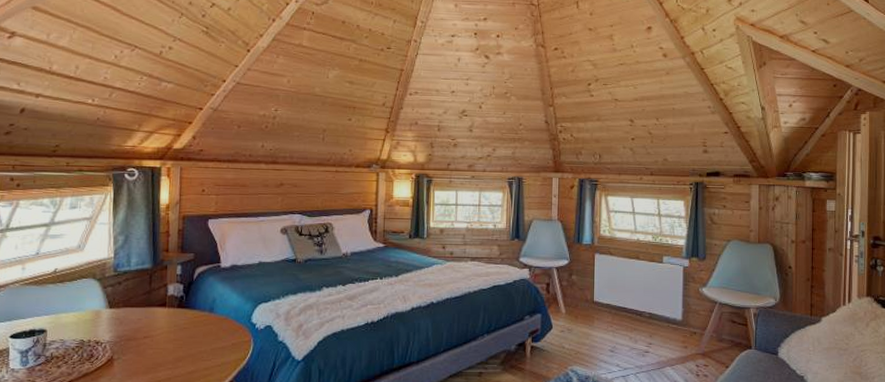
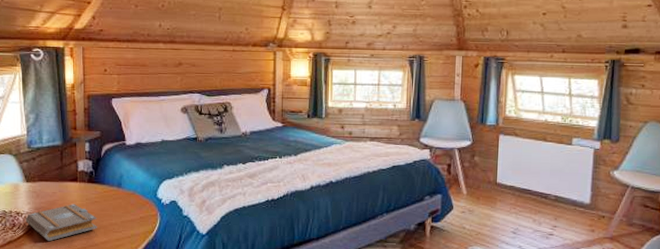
book: none [105,331,185,373] -> present [26,204,97,242]

